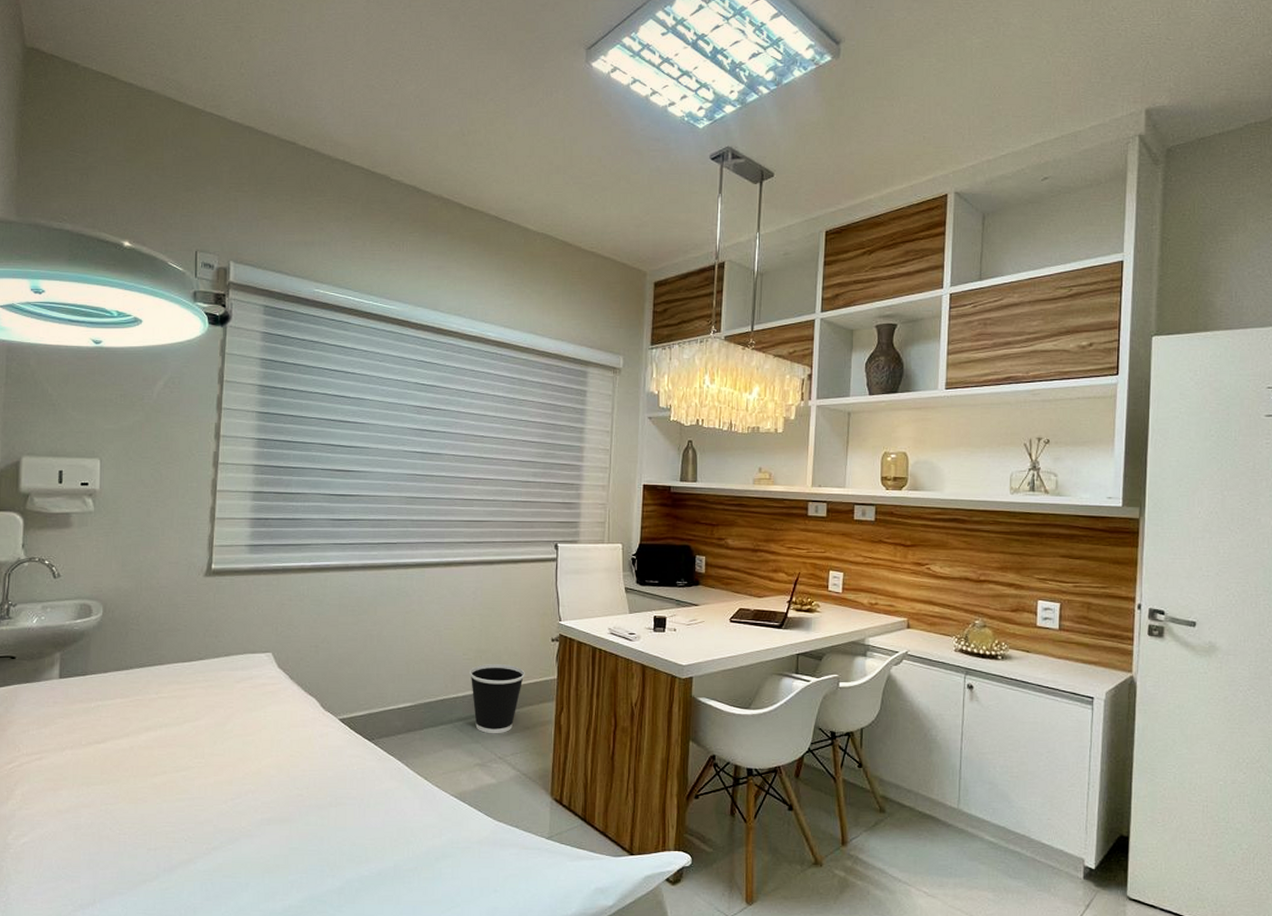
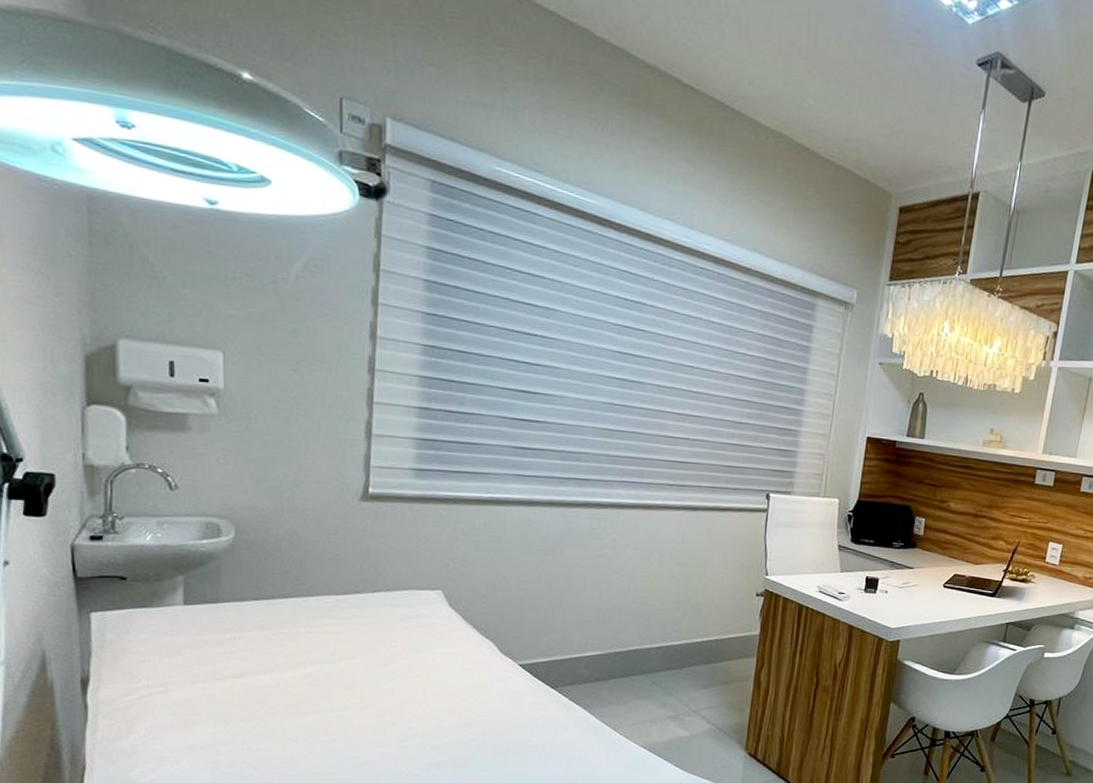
wastebasket: present [470,664,525,734] -> none [666,615,726,688]

